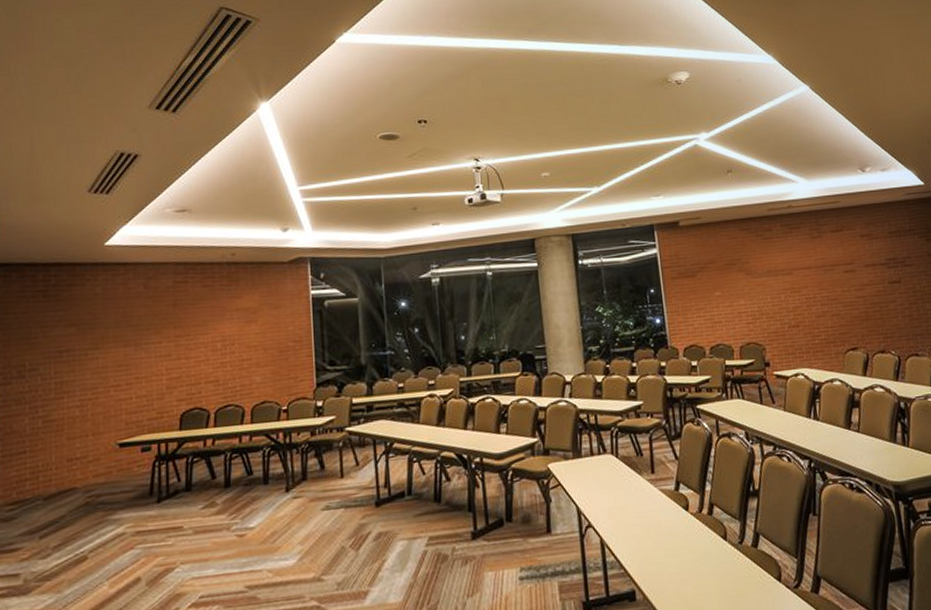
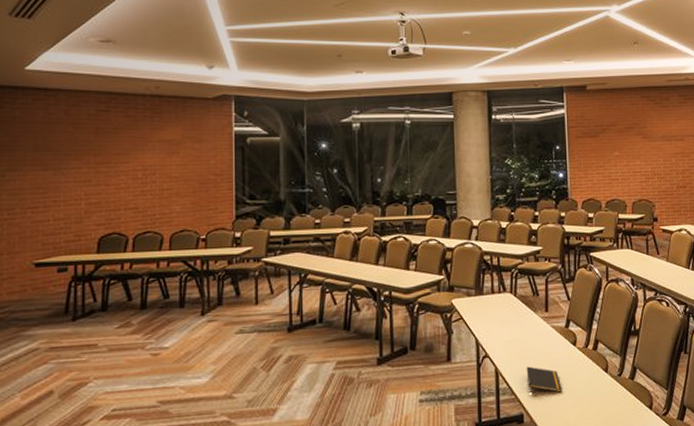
notepad: none [634,535,677,566] -> present [526,366,562,393]

